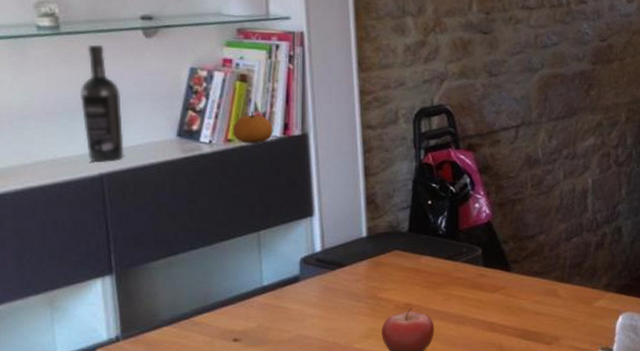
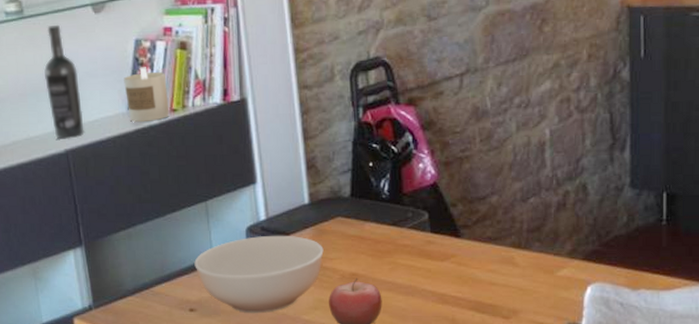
candle: none [174,95,224,151] -> present [124,67,170,123]
fruit: present [233,112,273,144] -> none [177,80,214,113]
bowl: none [242,266,379,342] -> present [194,235,324,313]

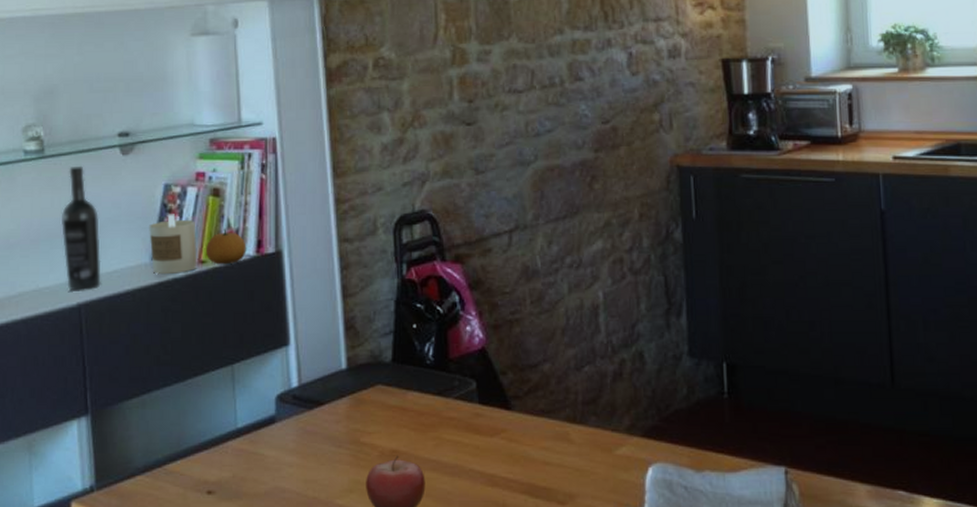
fruit: none [177,80,214,113] -> present [206,229,246,265]
bowl: present [194,235,324,313] -> none [216,404,361,496]

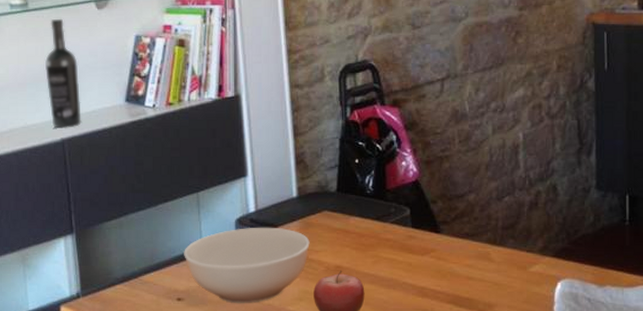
candle: present [149,214,197,275] -> none [123,62,166,115]
fruit: present [206,229,246,265] -> none [174,75,209,107]
bowl: none [216,404,361,496] -> present [184,227,310,303]

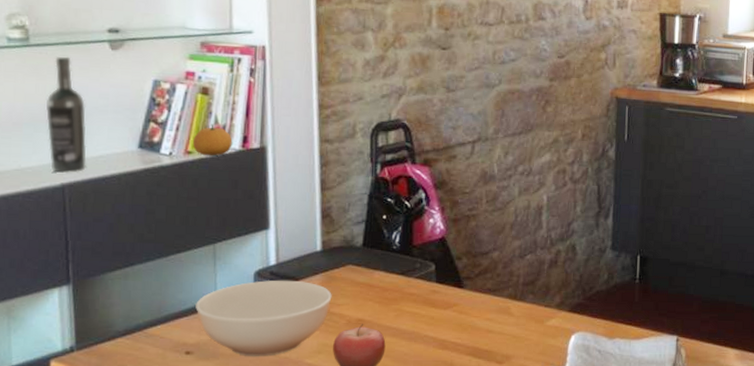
fruit: none [174,75,209,107] -> present [193,124,233,156]

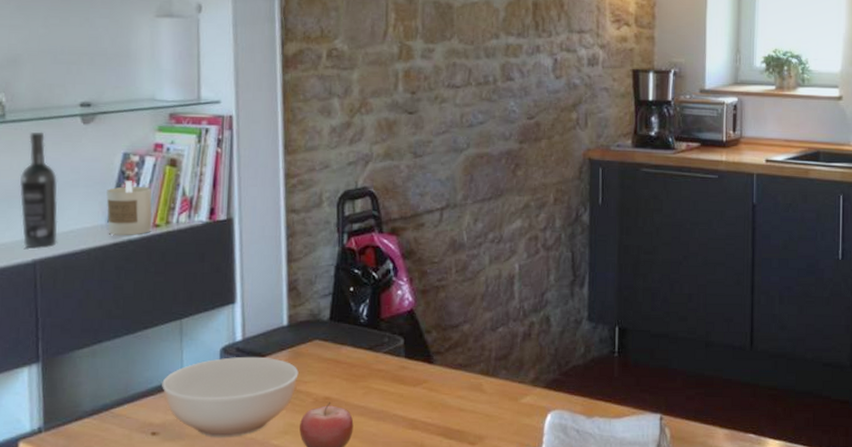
candle: none [136,107,184,162] -> present [106,180,152,236]
fruit: present [193,124,233,156] -> none [161,197,200,229]

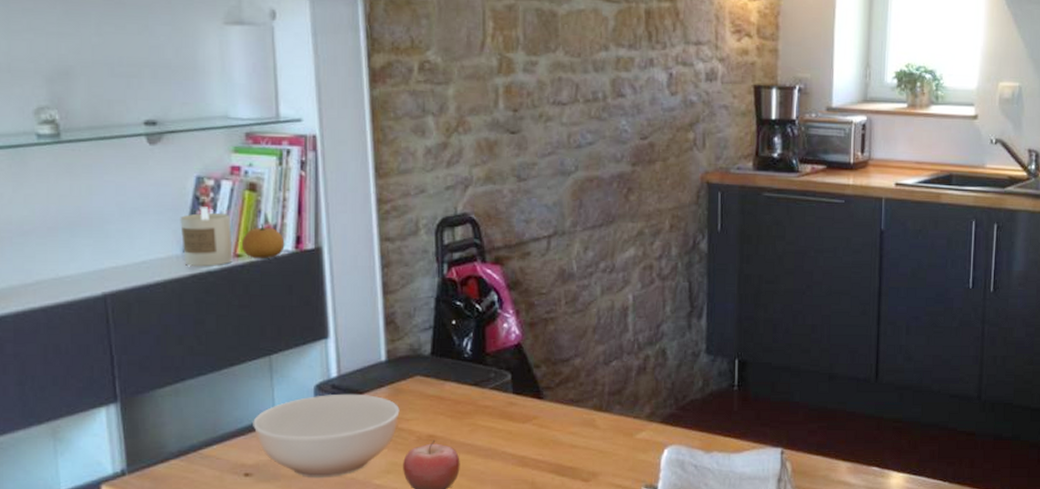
wine bottle: present [19,131,58,250] -> none [81,153,130,283]
fruit: none [161,197,200,229] -> present [242,224,285,259]

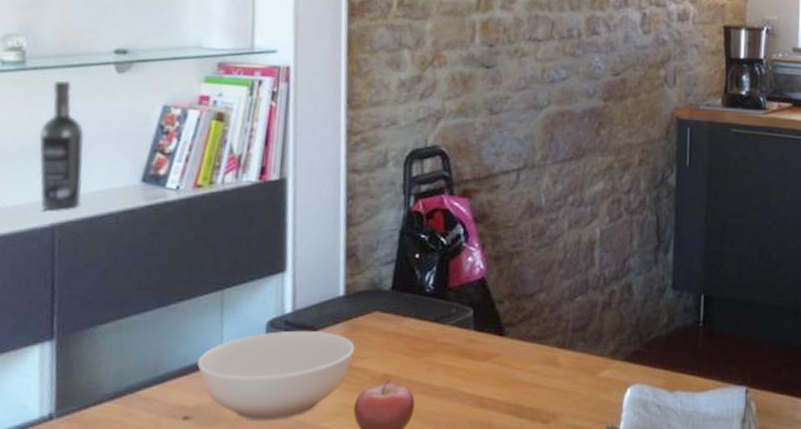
wine bottle: none [81,153,130,283] -> present [38,80,85,213]
candle: present [180,207,233,267] -> none [140,136,195,198]
fruit: present [242,224,285,259] -> none [204,154,249,190]

